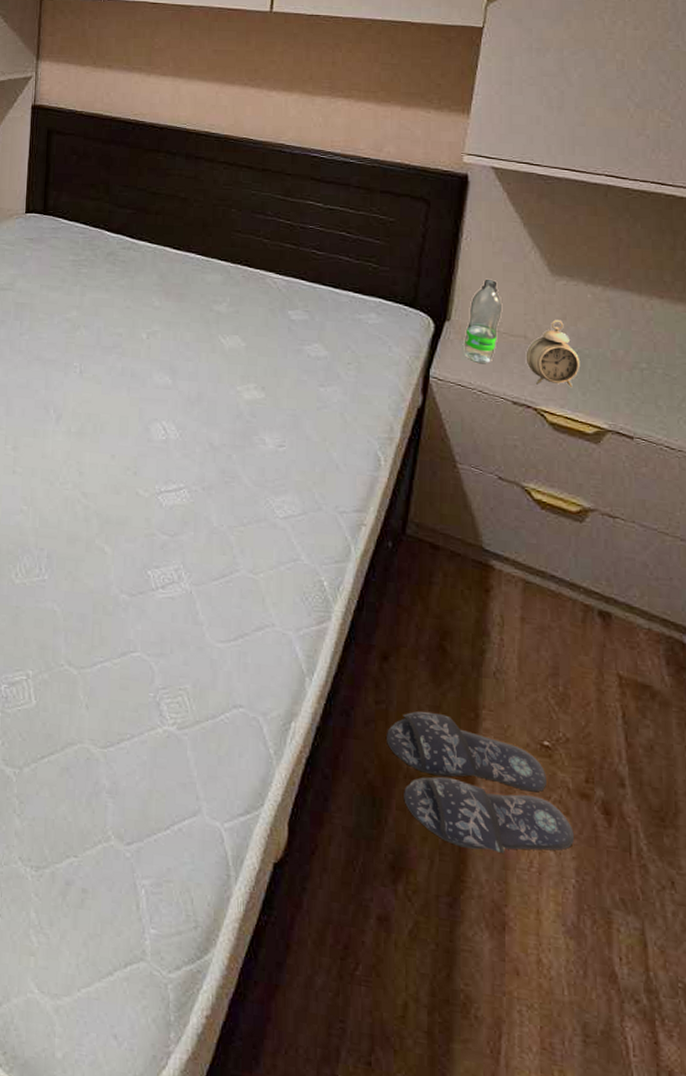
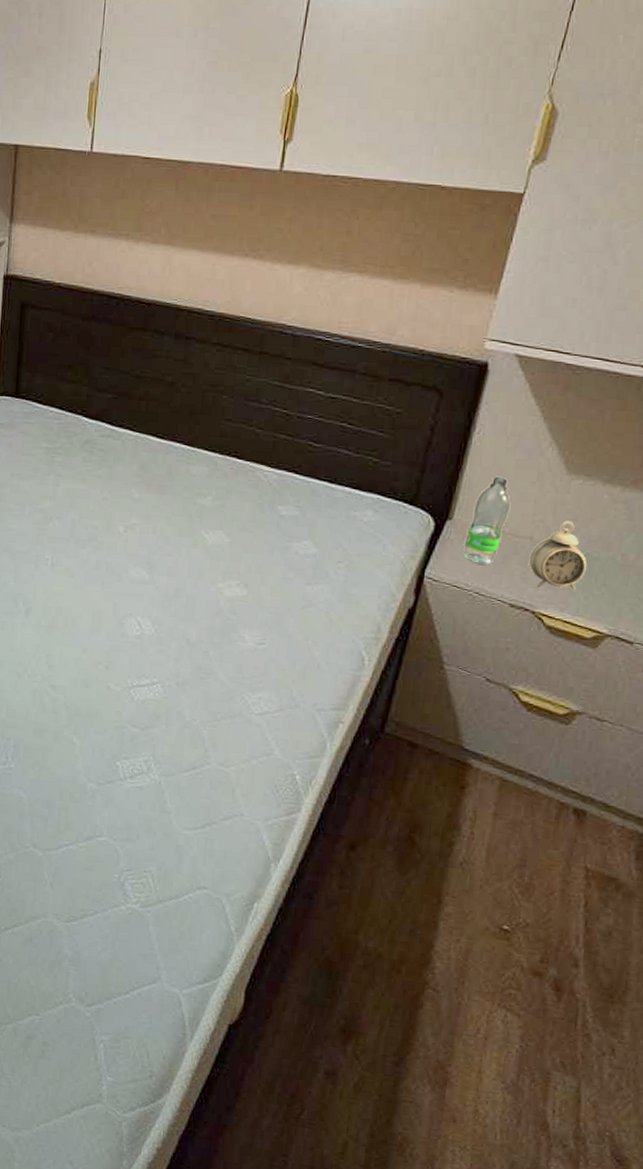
slippers: present [387,711,574,854] -> none [347,896,523,1022]

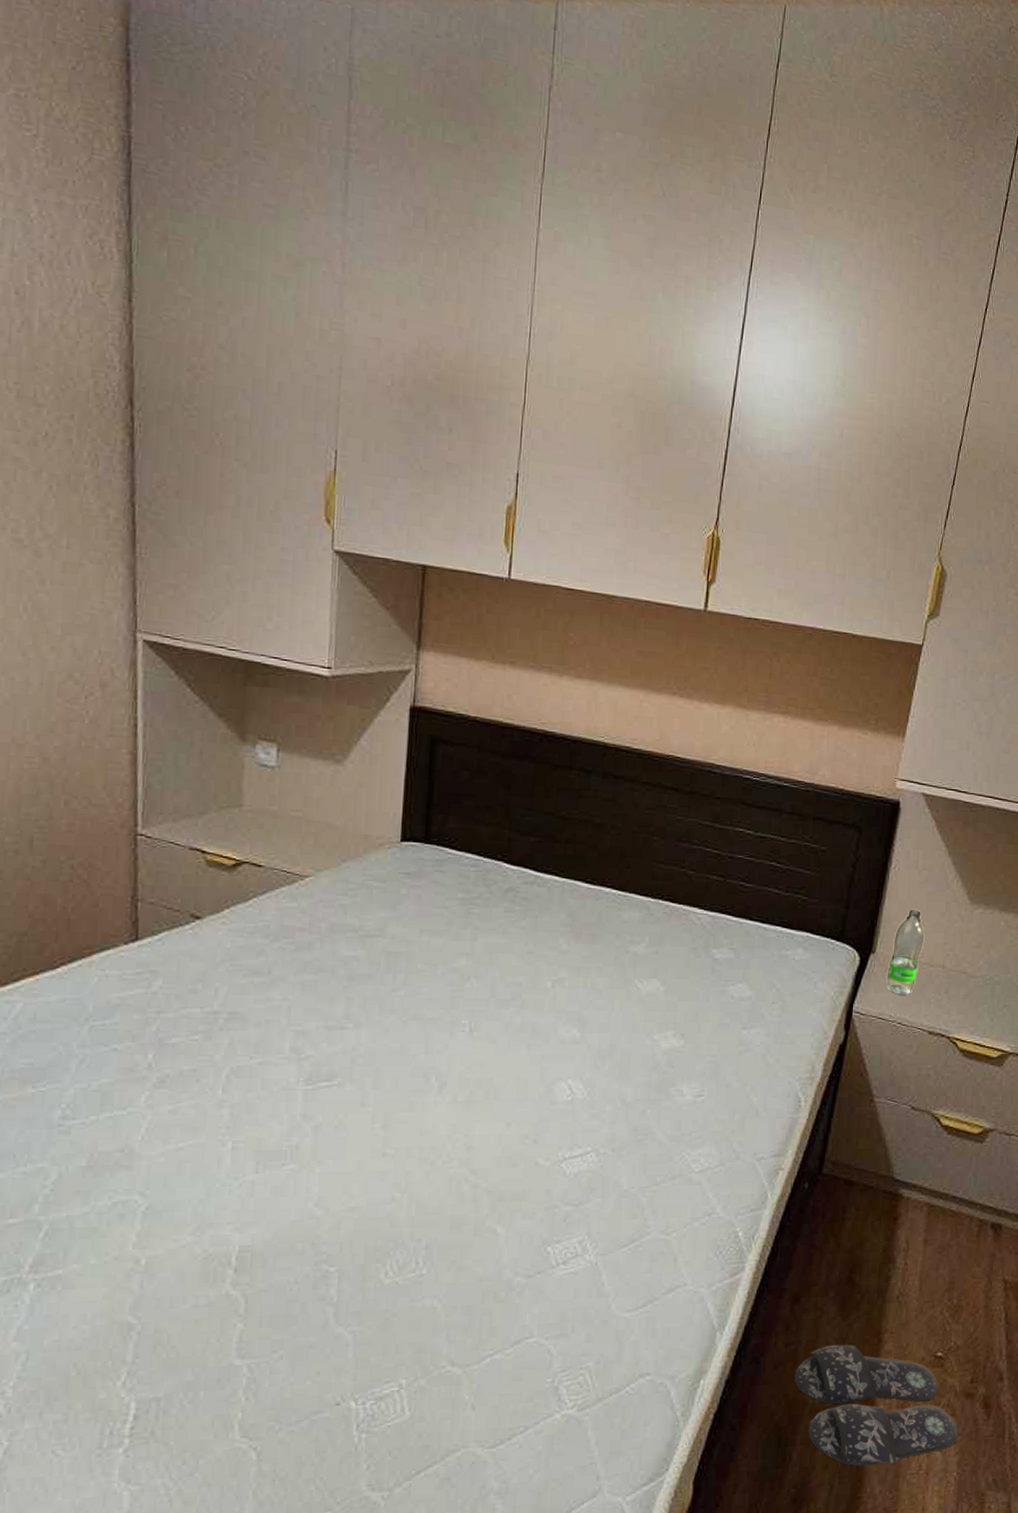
slippers: none [347,896,523,1022] -> present [794,1344,958,1467]
alarm clock: present [529,521,587,592] -> none [943,949,990,1015]

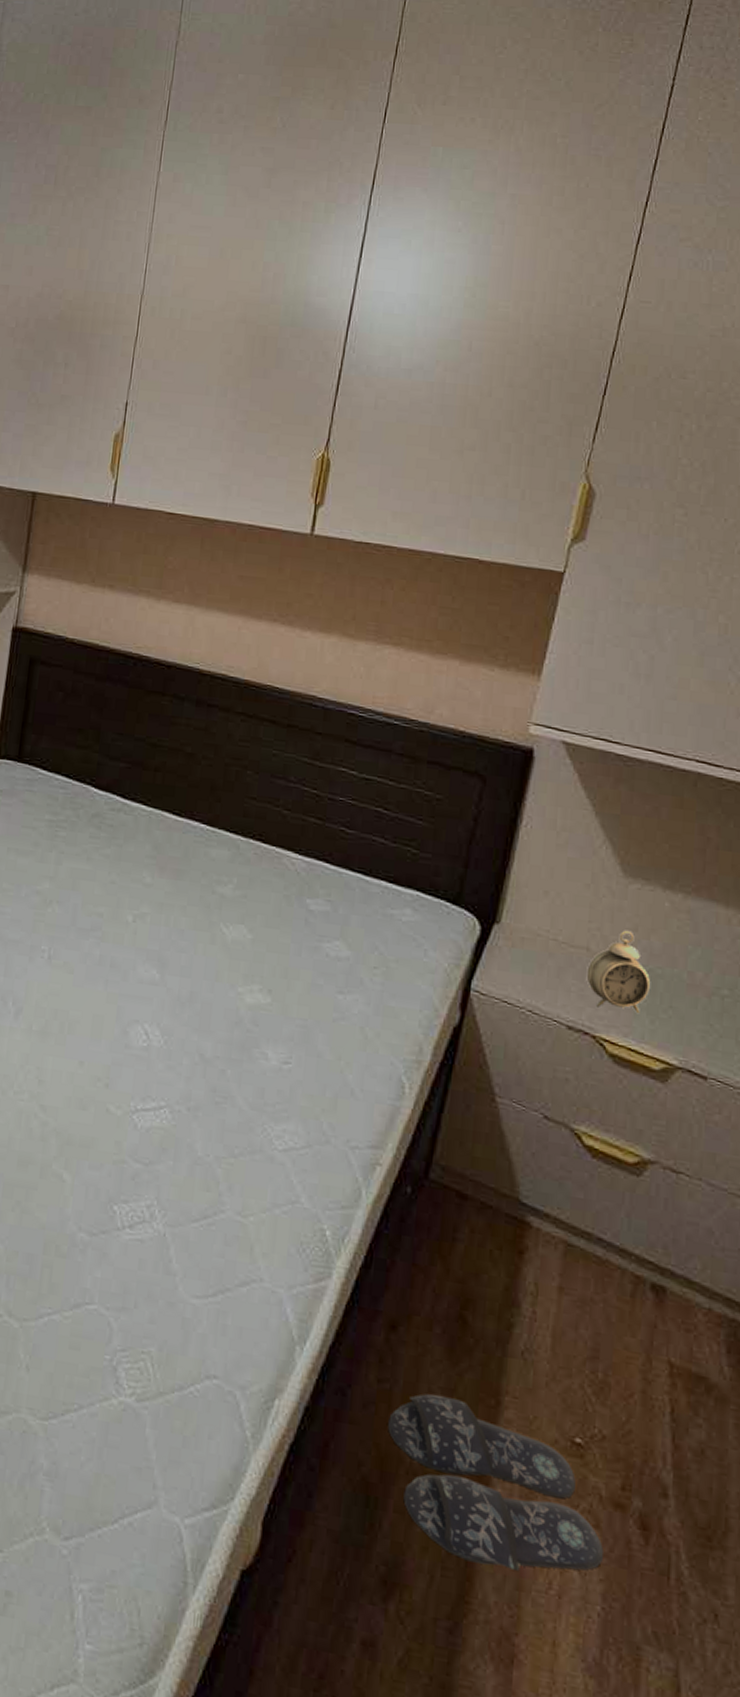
bottle: present [886,909,924,996] -> none [513,876,563,979]
alarm clock: none [943,949,990,1015] -> present [586,931,650,1014]

